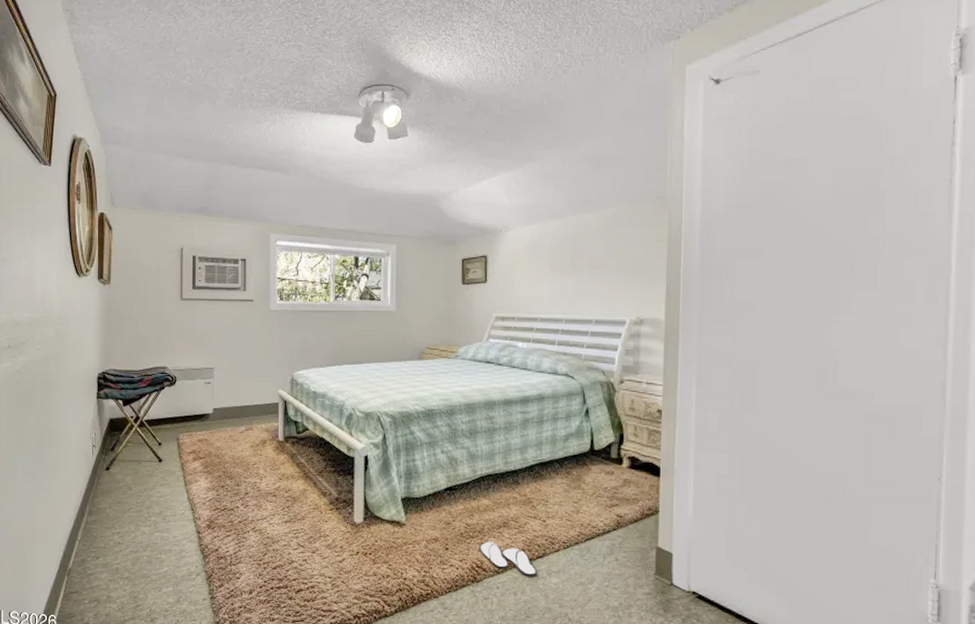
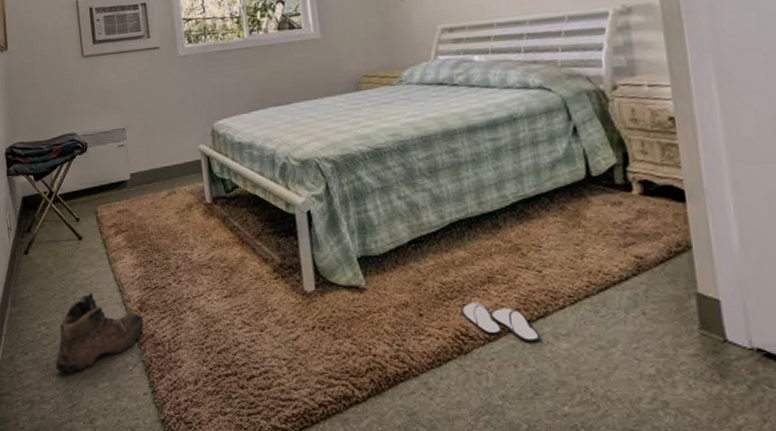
boot: none [124,508,211,577] -> present [55,291,145,373]

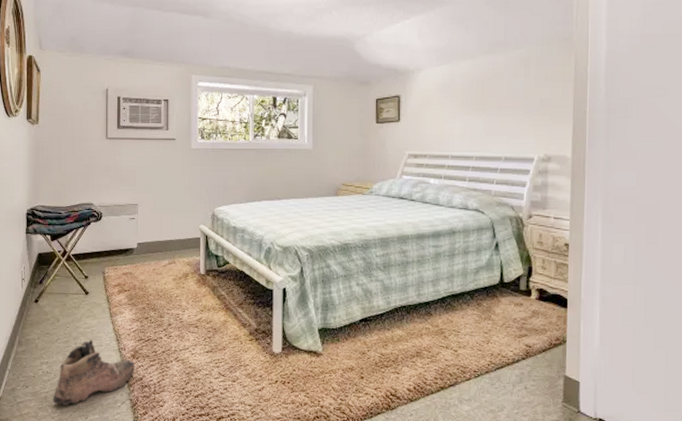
slippers: present [461,302,542,344] -> none [393,371,450,405]

